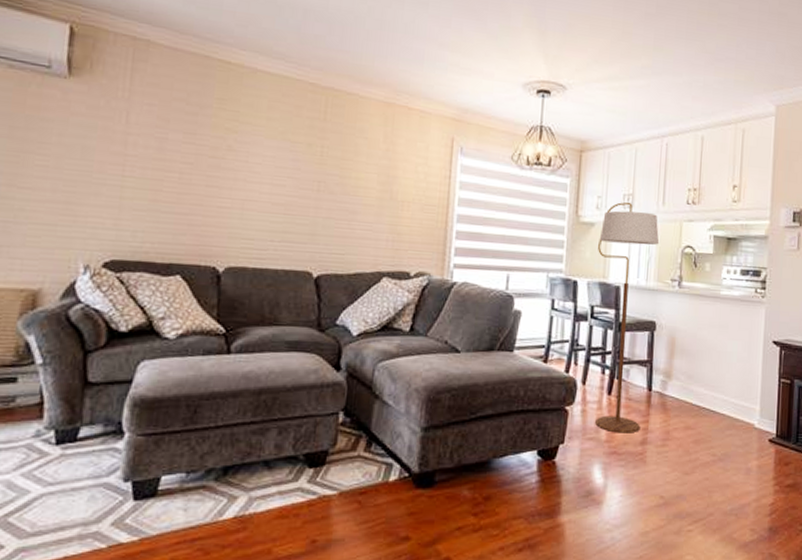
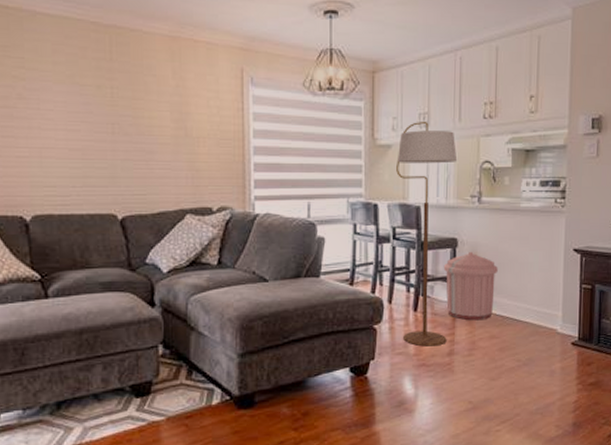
trash can: none [640,337,696,409] -> present [443,252,498,321]

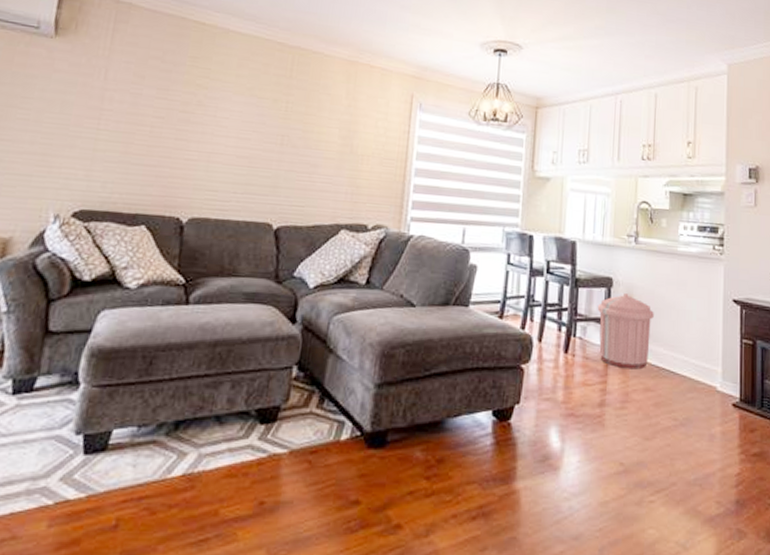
floor lamp: present [396,122,458,347] -> none [552,157,615,395]

